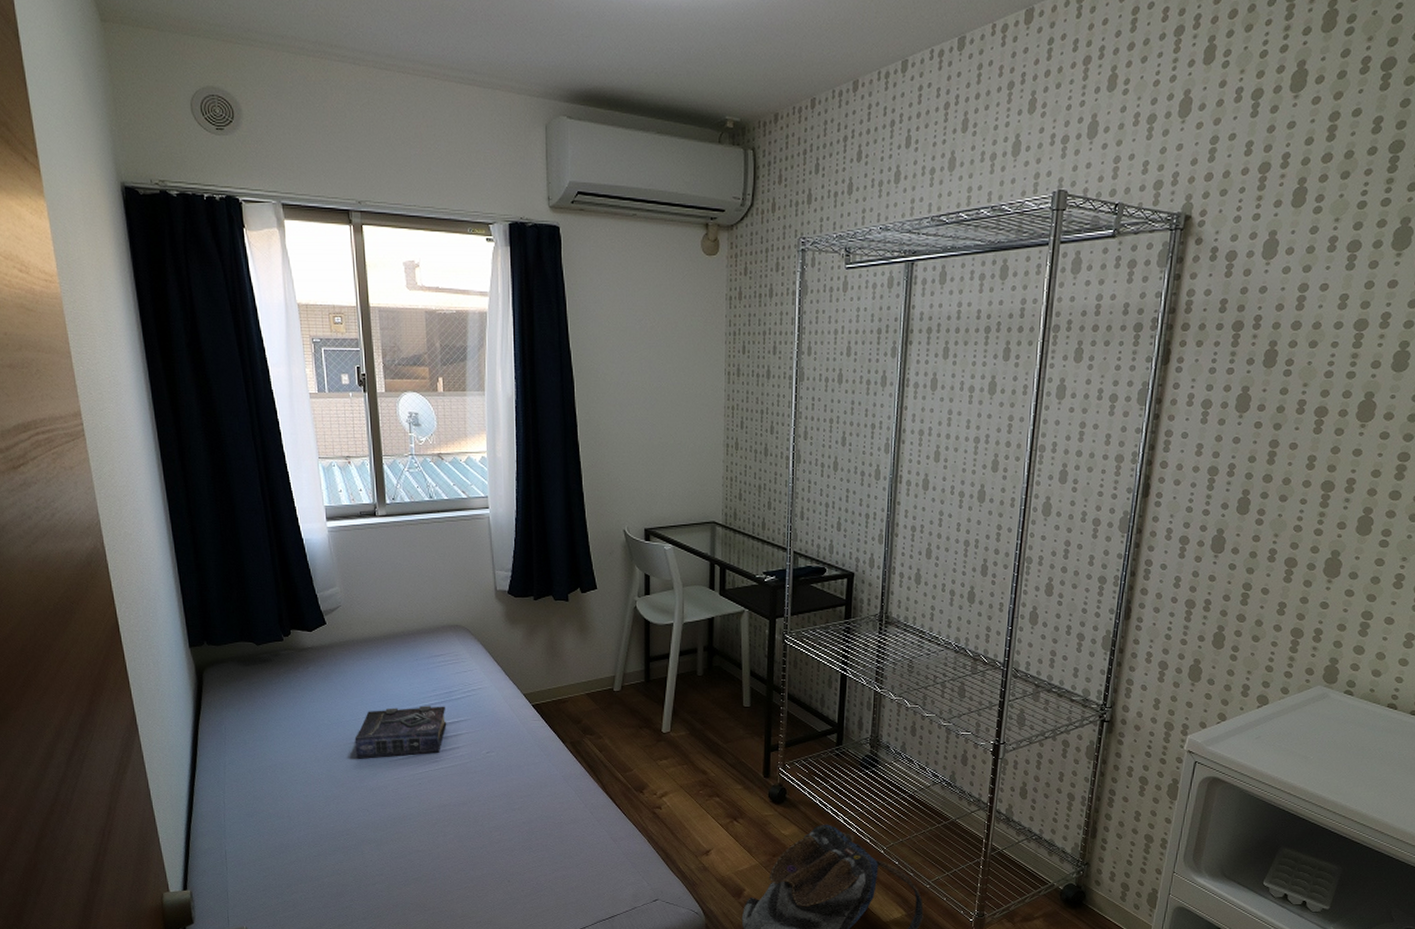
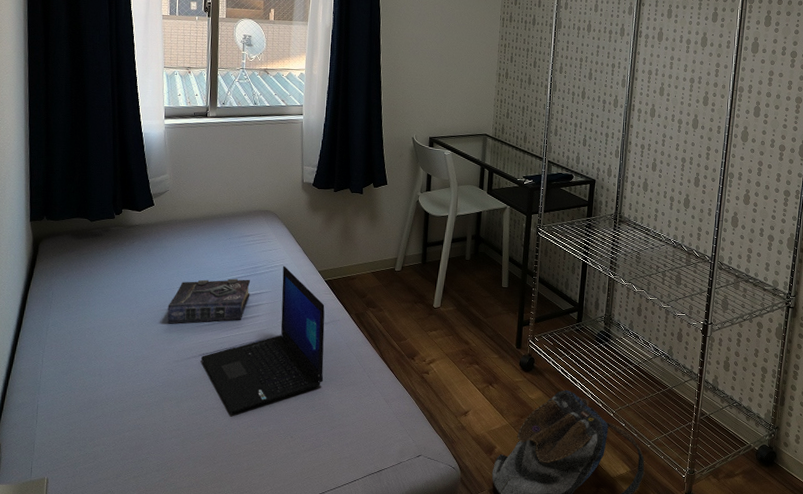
laptop: none [398,689,540,857] -> present [200,265,325,414]

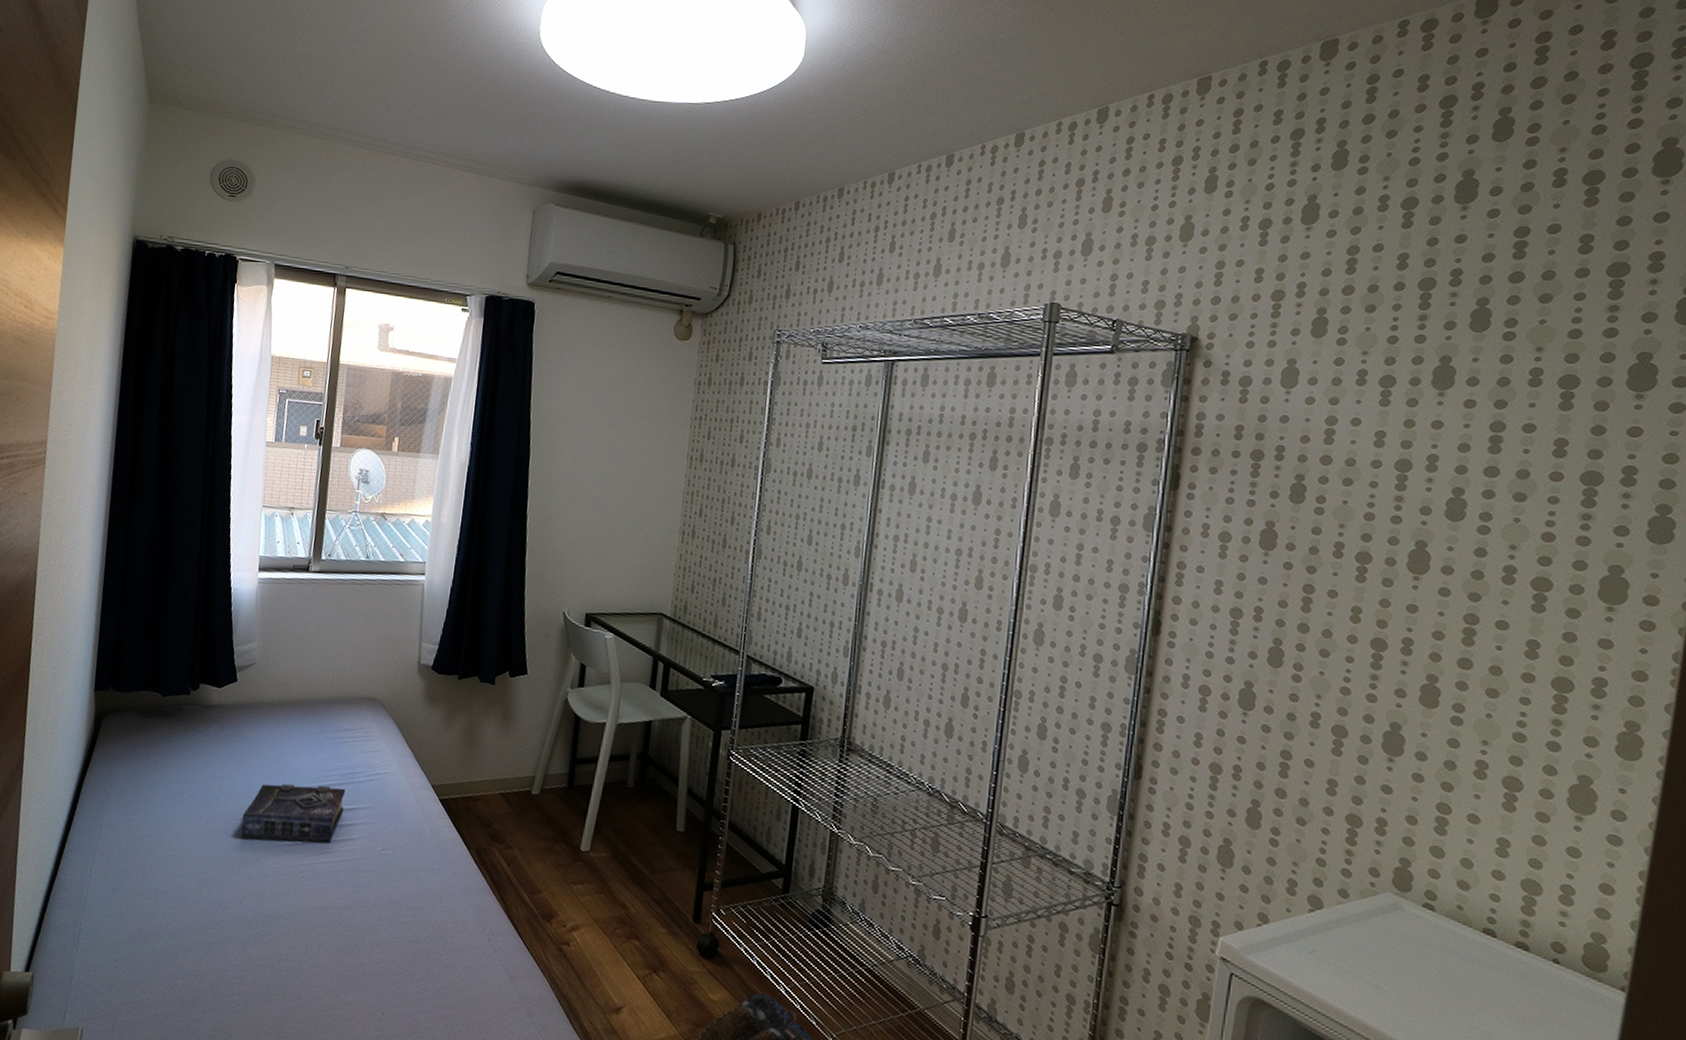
laptop: present [200,265,325,414] -> none [277,774,437,971]

